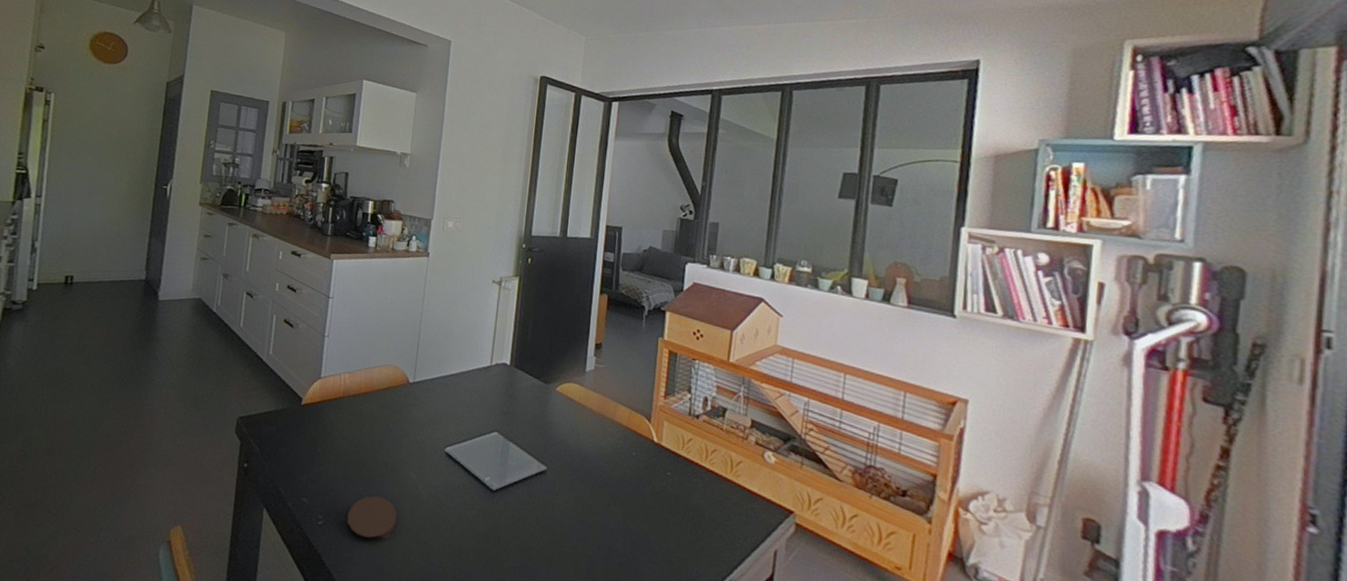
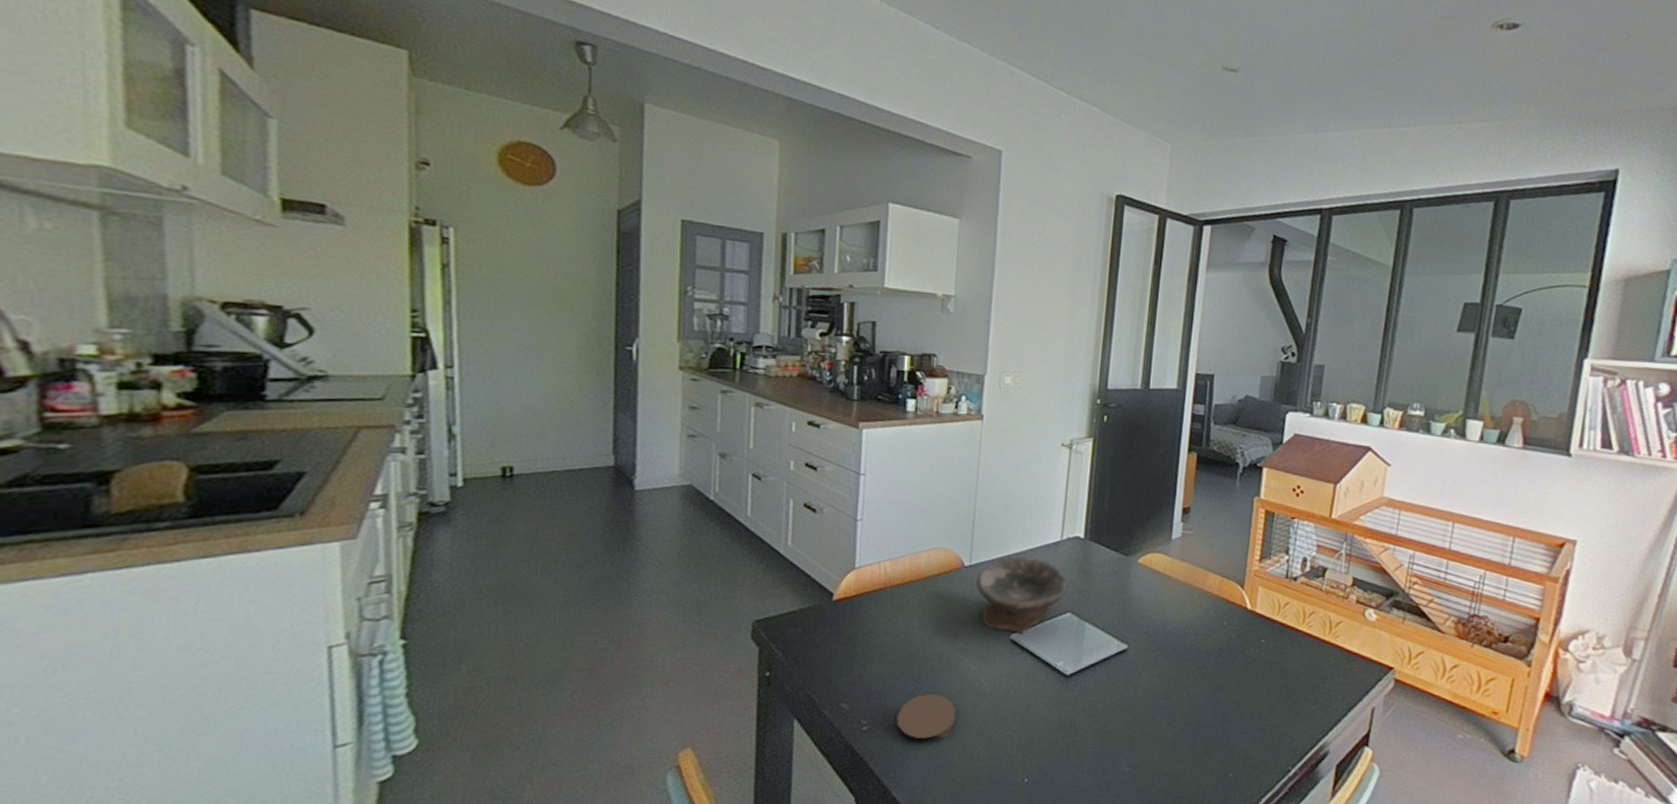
bowl: none [418,376,496,449] -> present [976,556,1068,635]

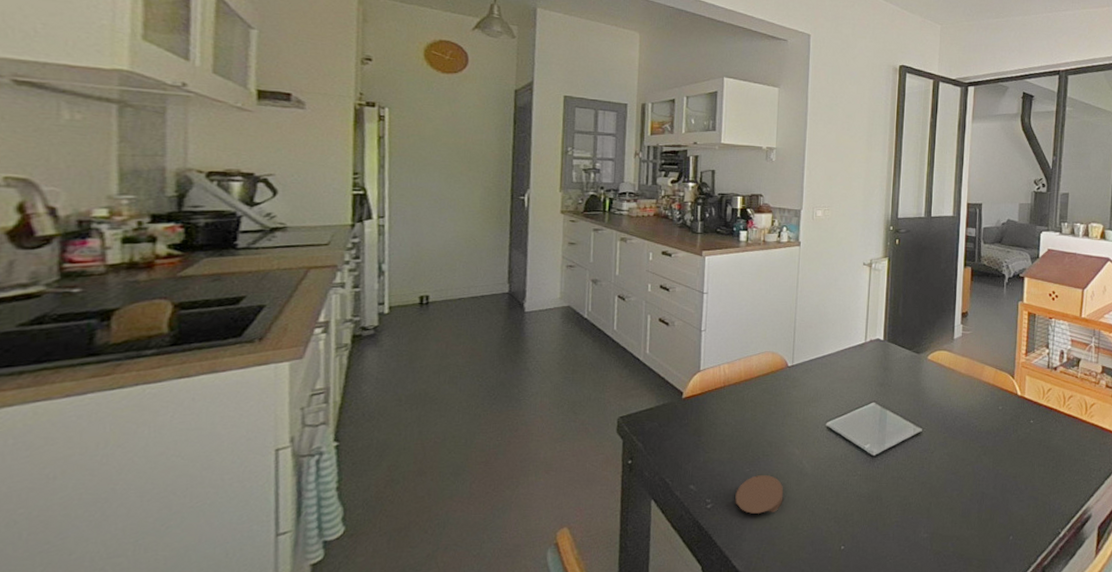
bowl: present [976,556,1068,635] -> none [798,357,872,422]

